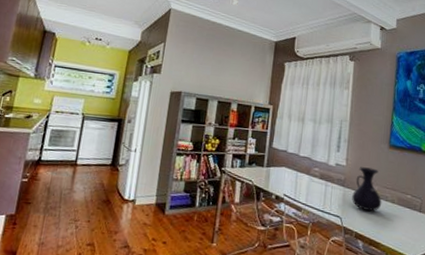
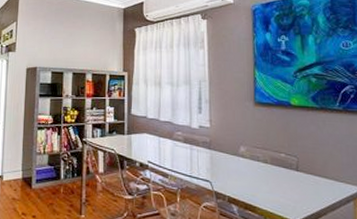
vase: present [352,167,382,211] -> none [220,127,254,173]

